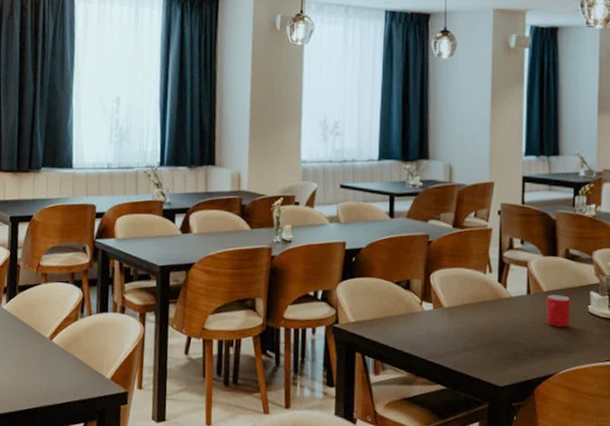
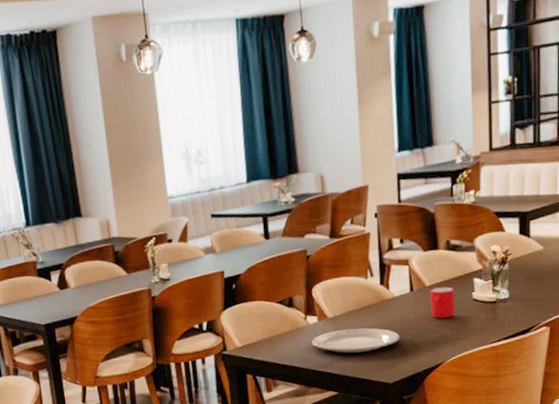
plate: none [424,321,514,349] -> present [311,327,400,354]

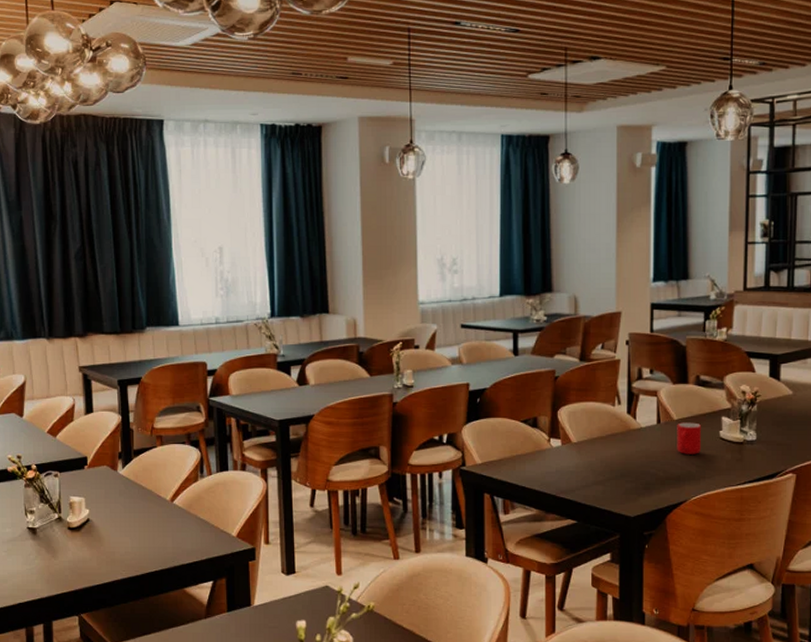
plate: present [311,327,400,354] -> none [553,456,644,481]

